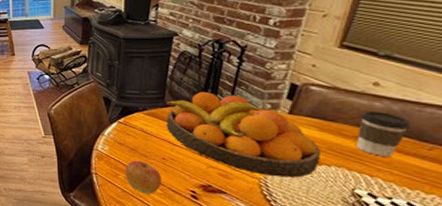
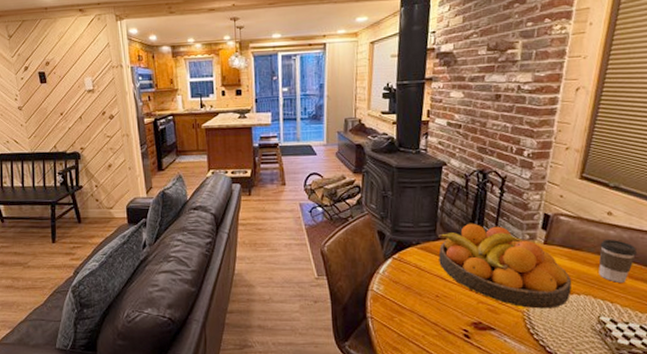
apple: present [124,160,162,194] -> none [400,299,436,337]

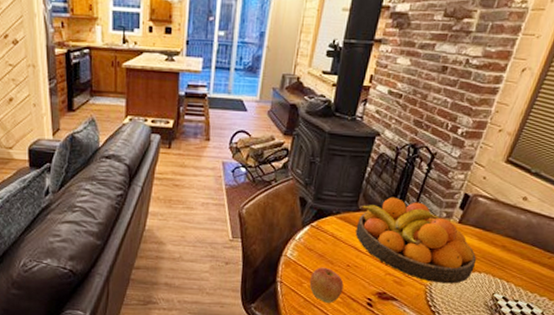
apple: none [400,299,436,337] -> present [309,267,344,303]
coffee cup: present [599,239,637,282] -> none [502,222,541,264]

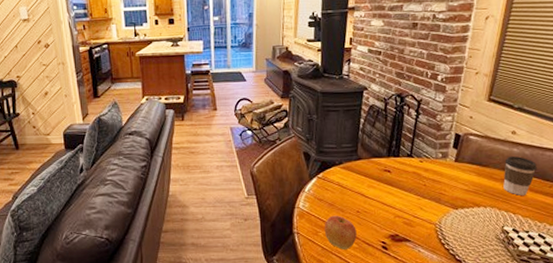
fruit bowl: present [355,197,477,284] -> none [359,143,480,221]
coffee cup: none [502,222,541,264] -> present [503,156,537,195]

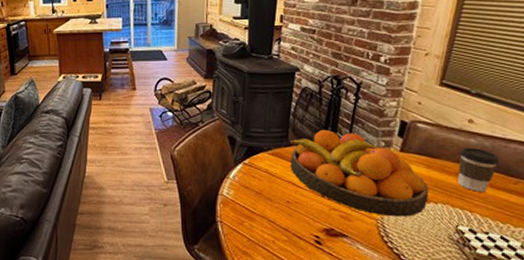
apple: present [324,215,357,249] -> none [250,204,287,242]
fruit bowl: none [359,143,480,221] -> present [290,129,429,217]

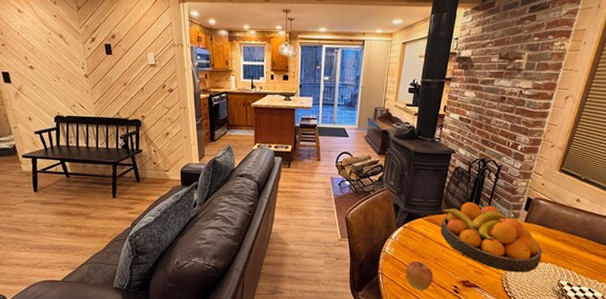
apple: none [250,204,287,242] -> present [405,260,433,290]
coffee cup: present [458,147,499,192] -> none [564,220,595,255]

